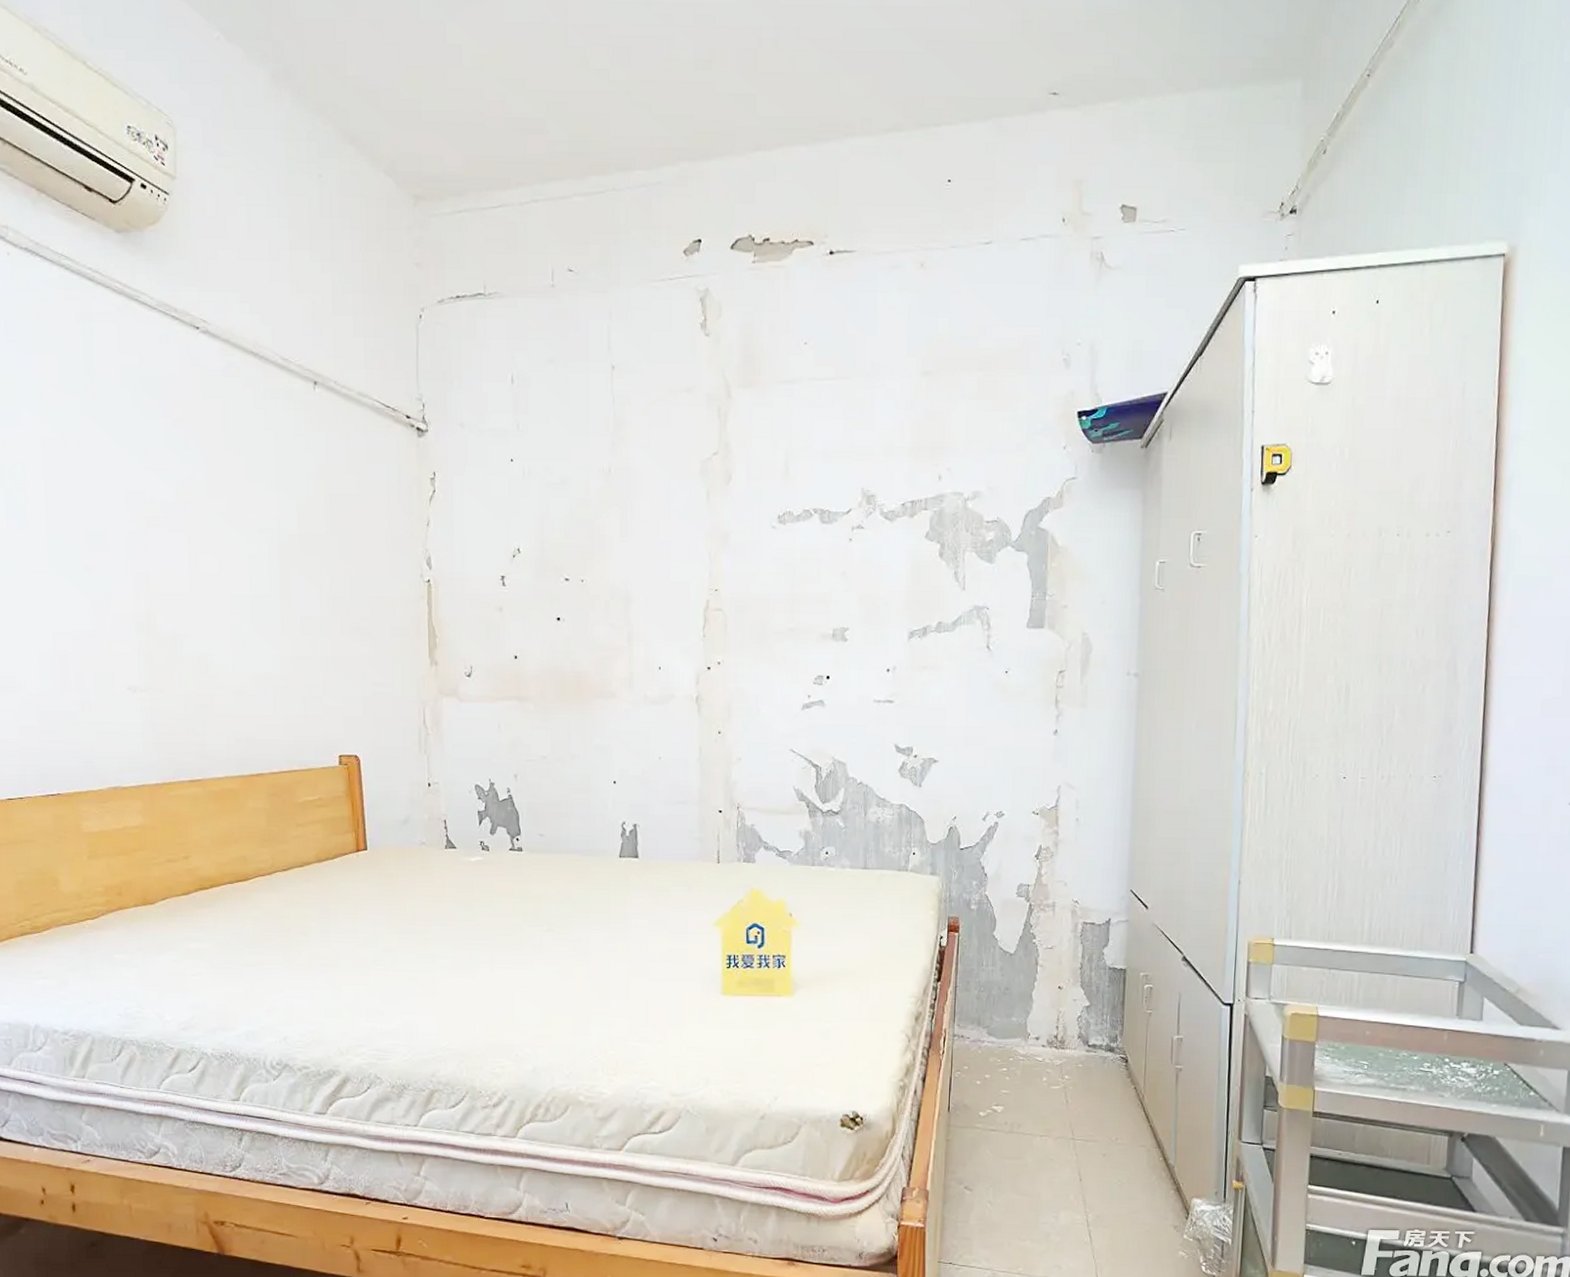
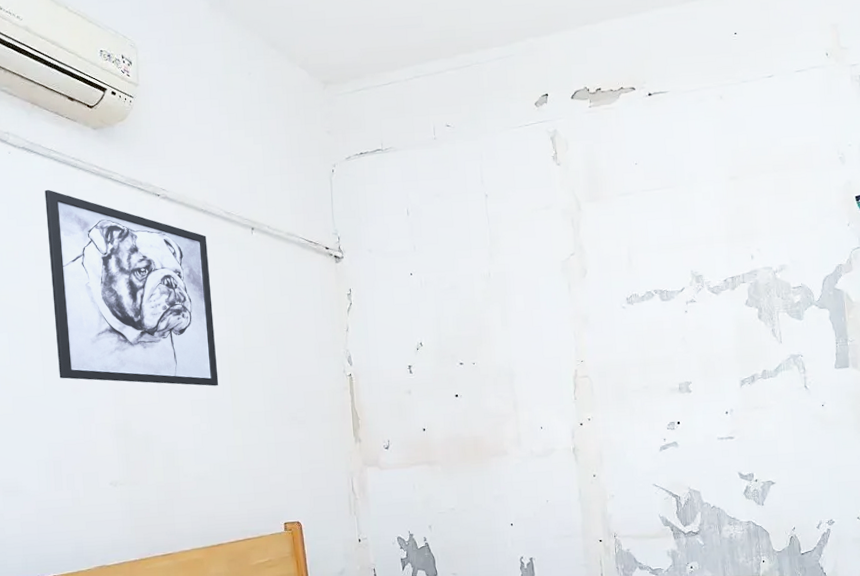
wall art: none [53,307,266,580] -> present [44,189,219,386]

